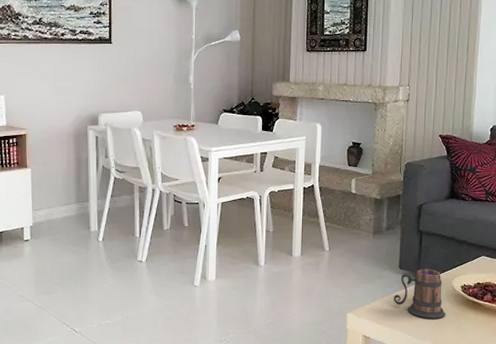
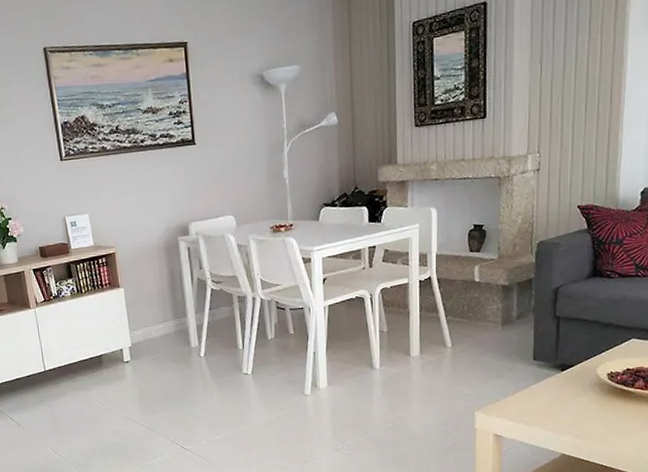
mug: present [393,268,446,319] -> none [527,357,589,412]

